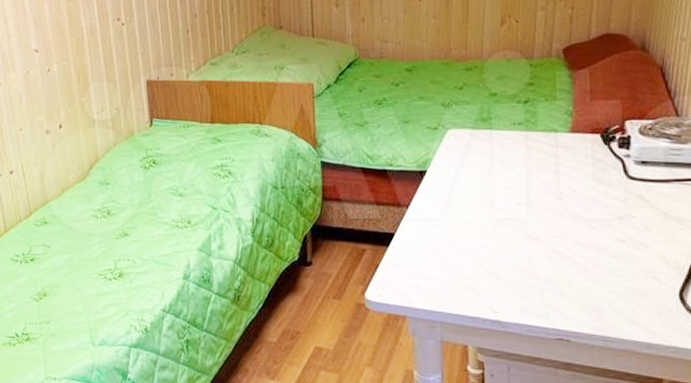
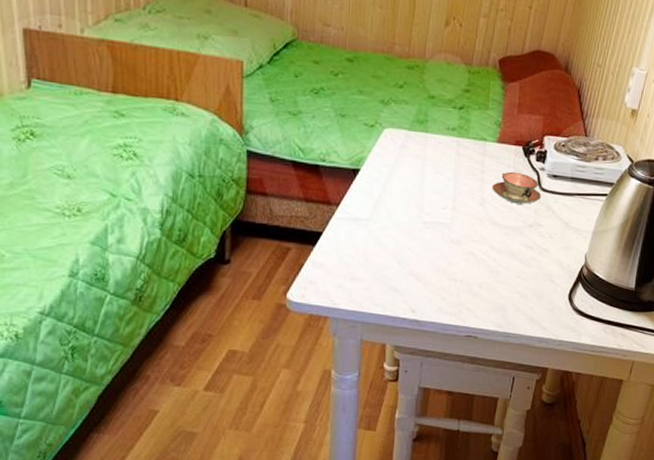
teacup: none [569,161,630,195] -> present [492,171,542,204]

